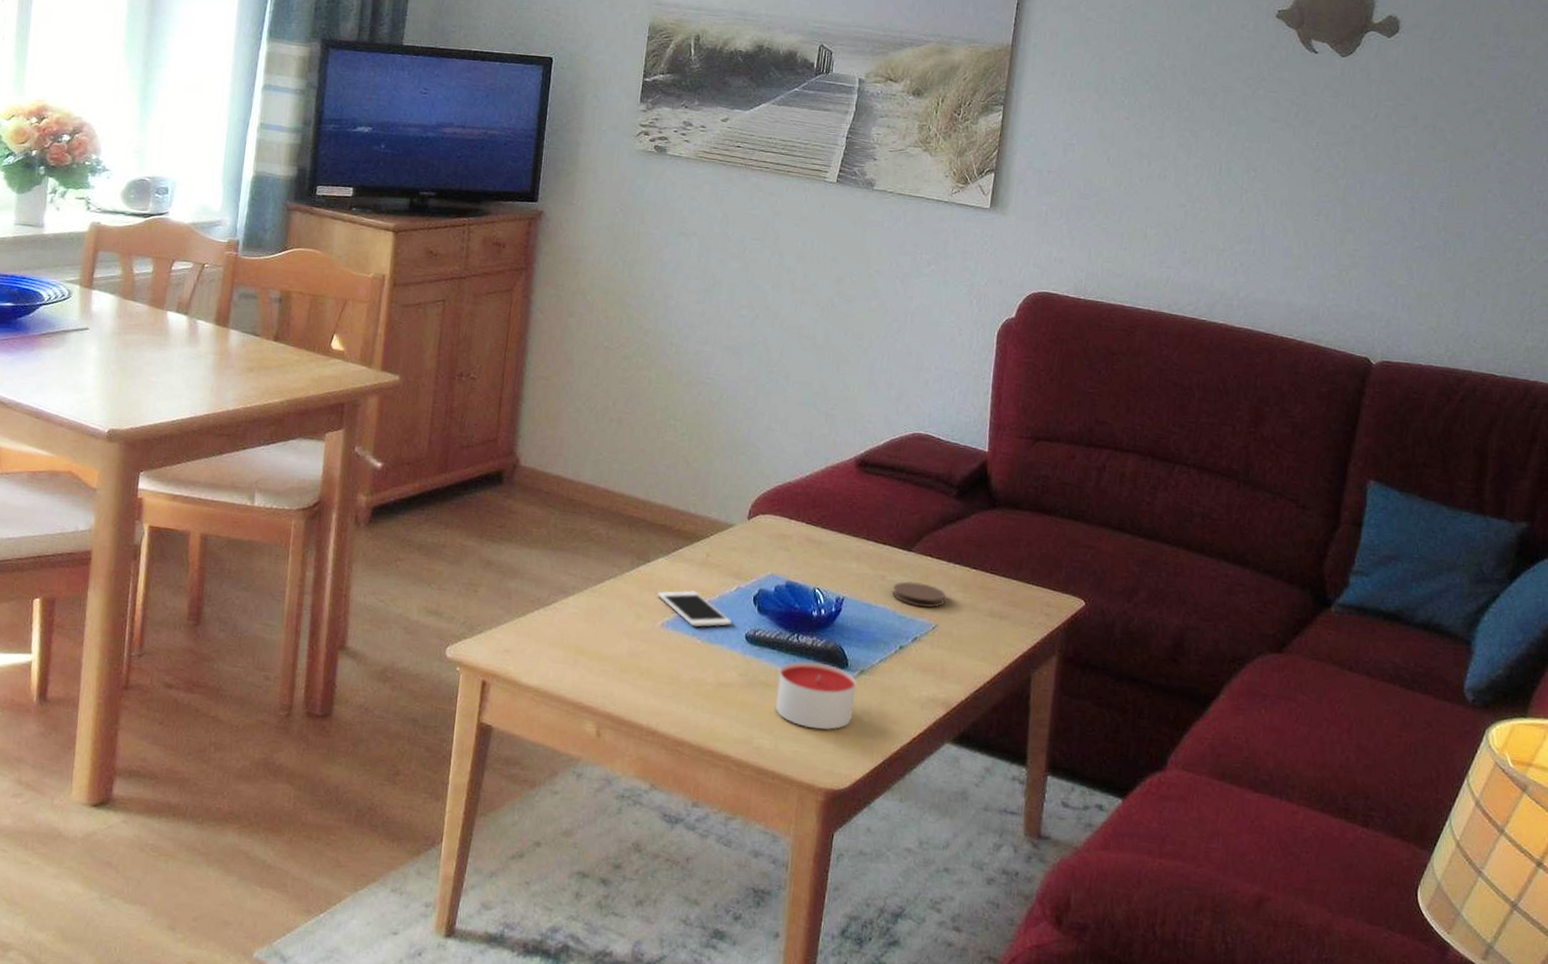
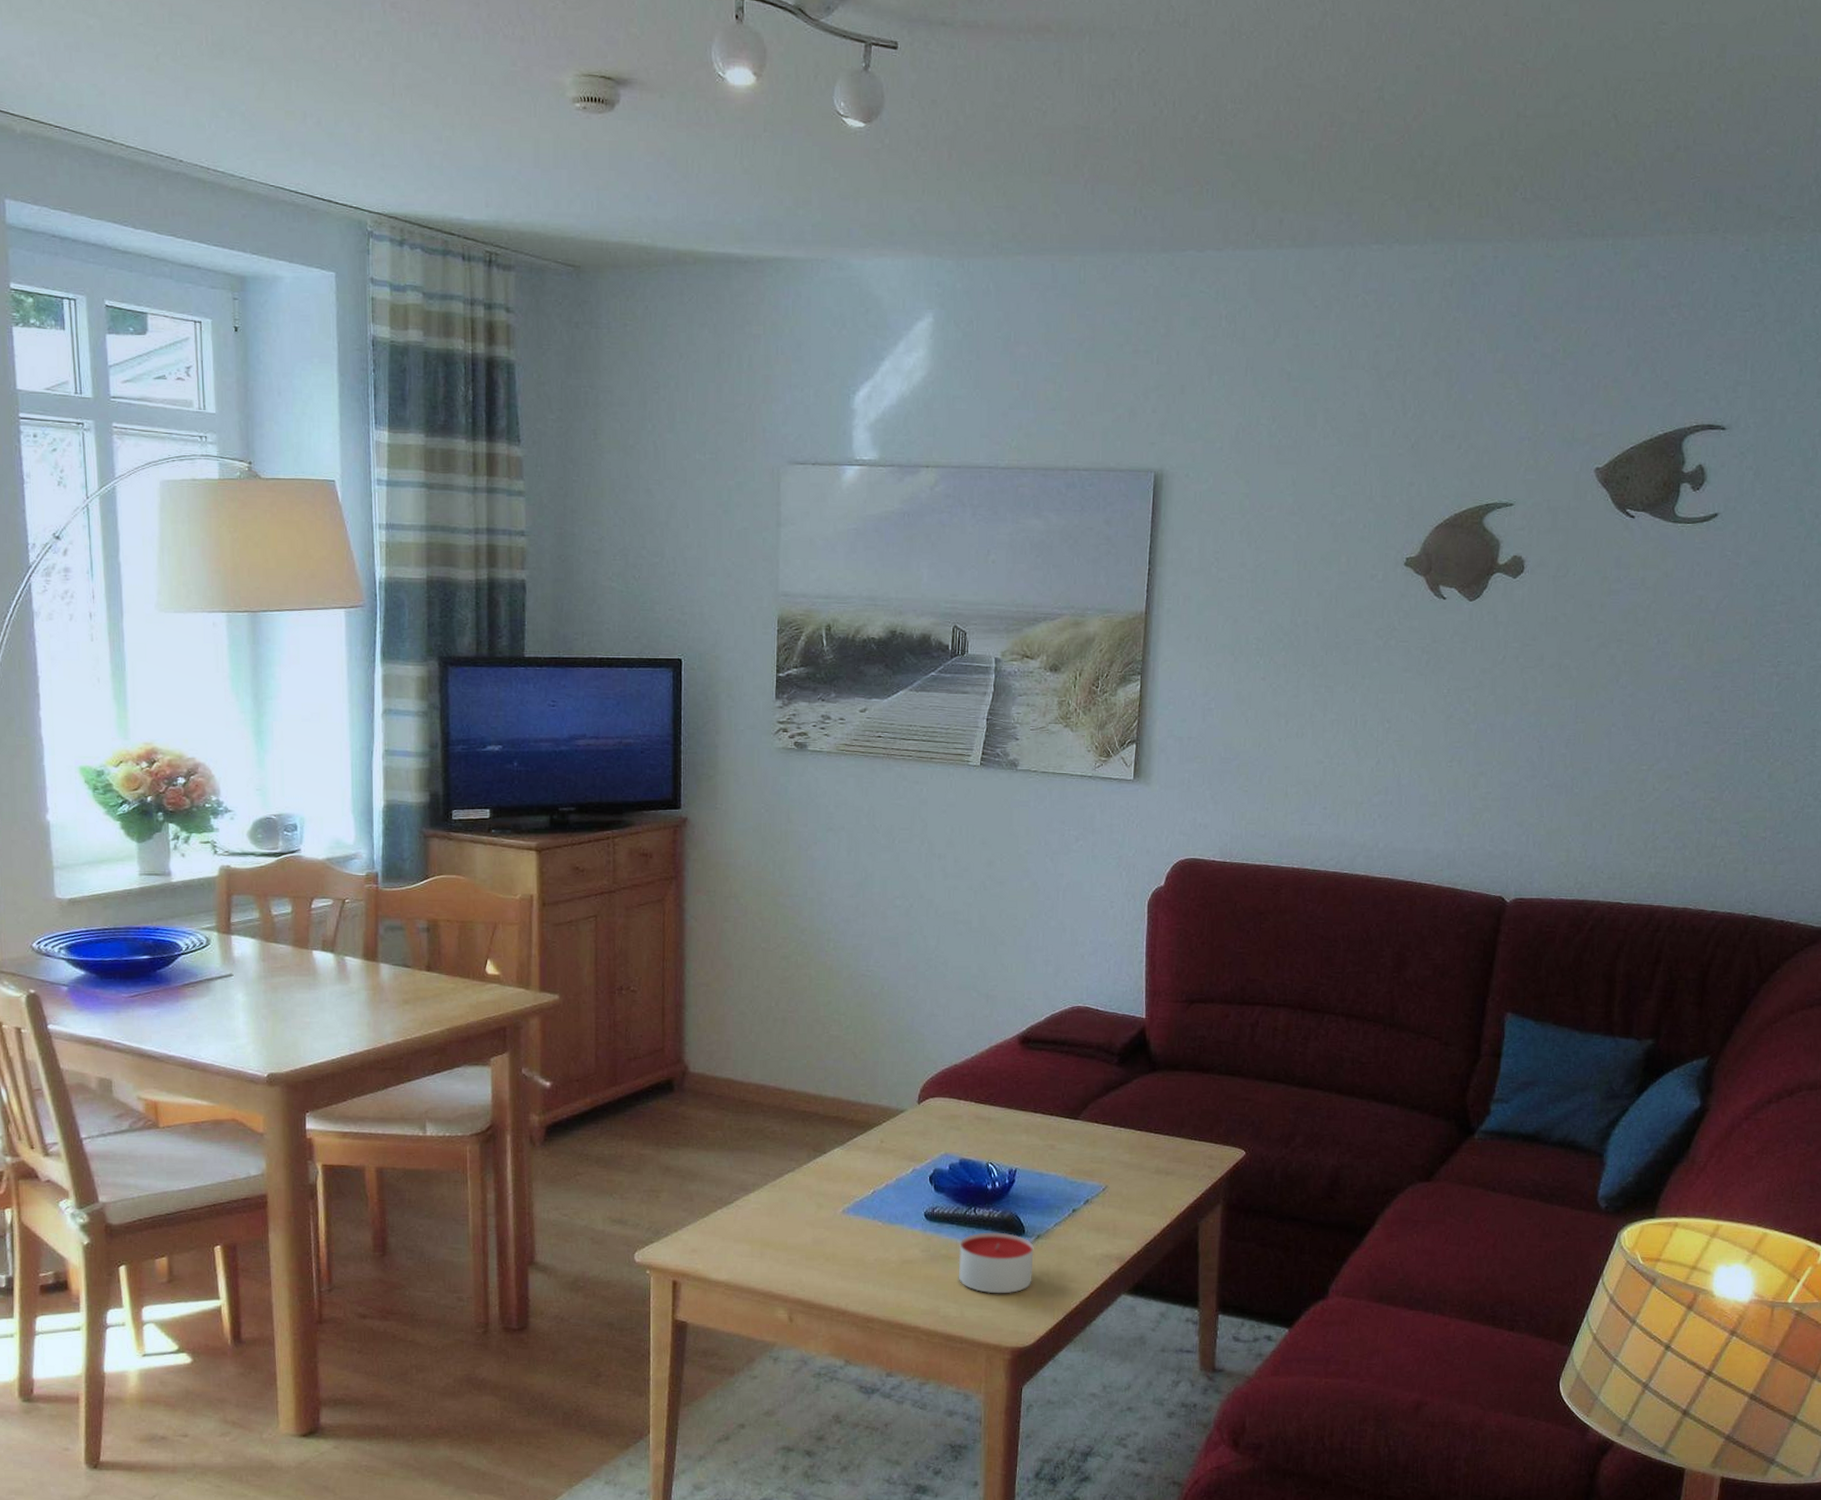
cell phone: present [657,590,732,627] -> none [836,1176,910,1211]
coaster: present [892,581,945,608] -> none [1062,1148,1113,1170]

